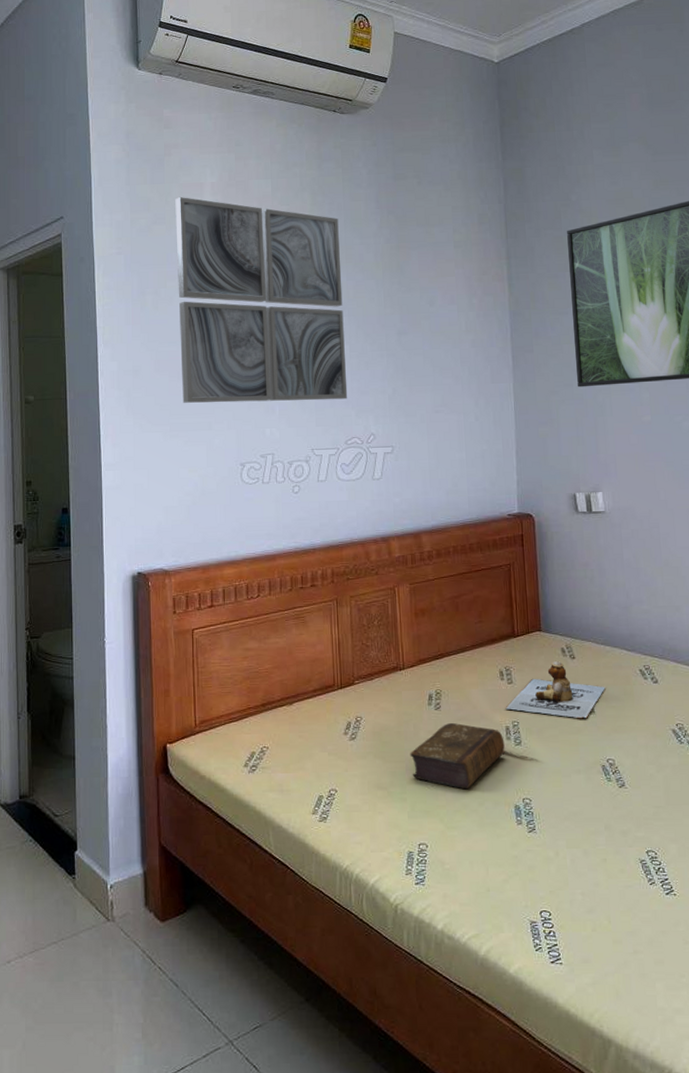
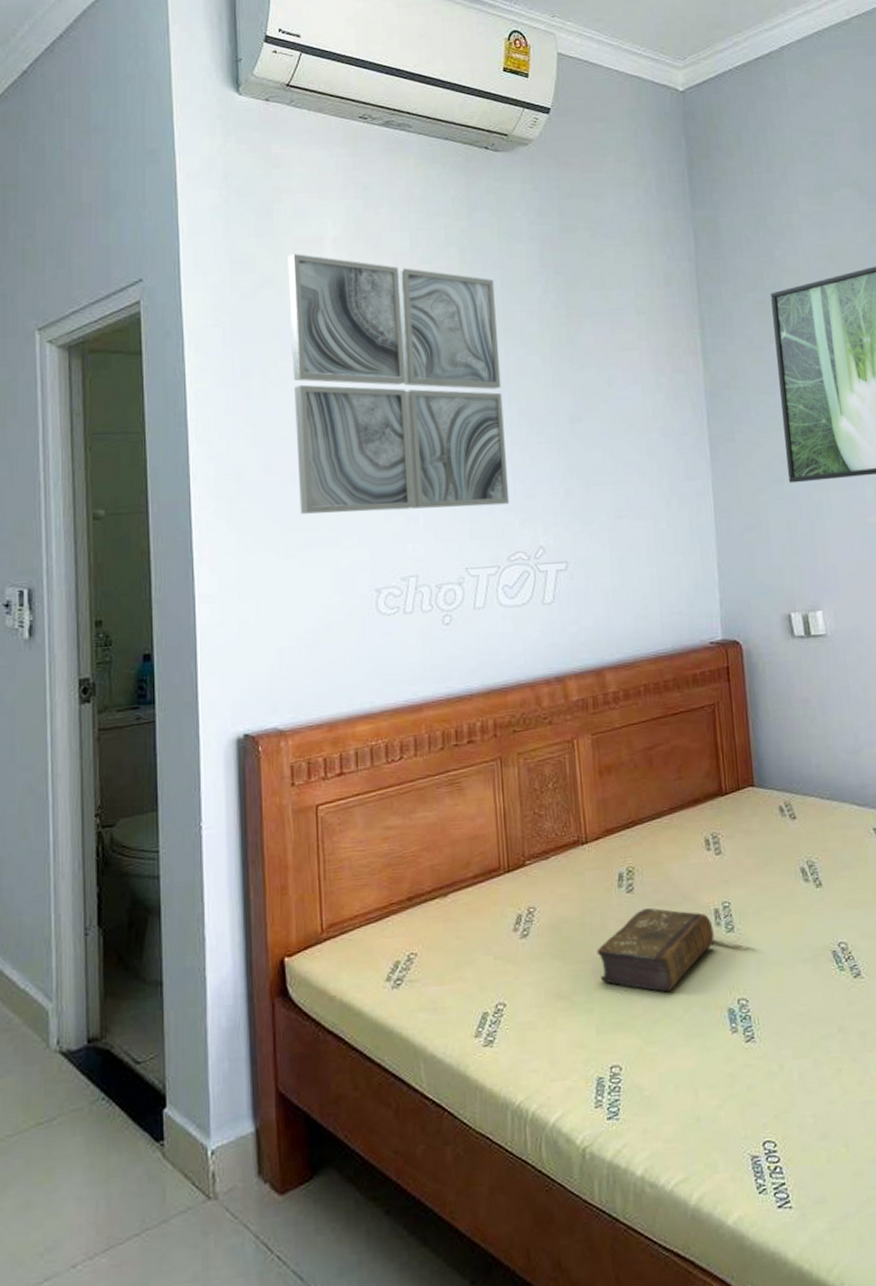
teddy bear: present [505,660,605,719] -> none [713,822,834,895]

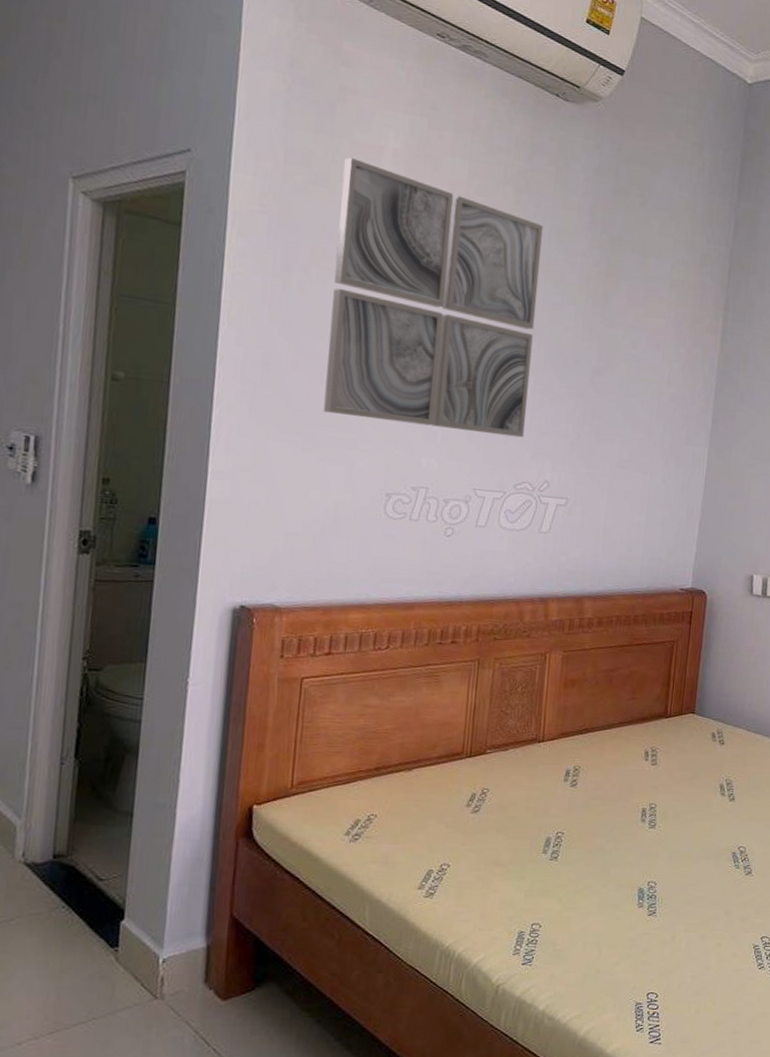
book: present [596,908,714,993] -> none [535,802,639,870]

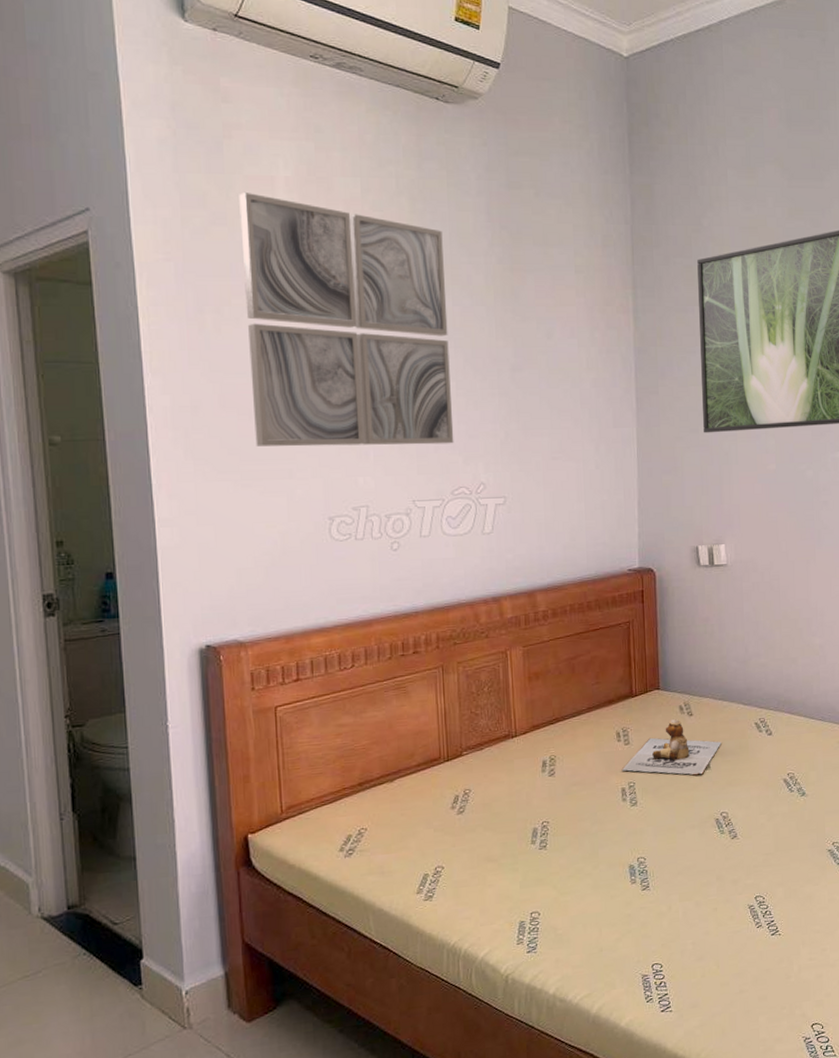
teddy bear: none [644,744,749,806] -> present [621,718,722,776]

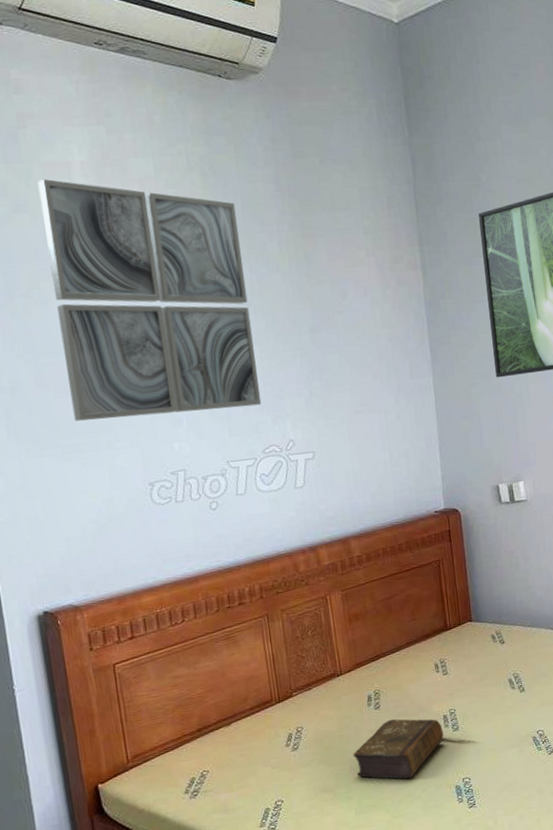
book: none [522,788,621,854] -> present [353,719,444,779]
teddy bear: present [621,718,722,776] -> none [442,647,533,700]

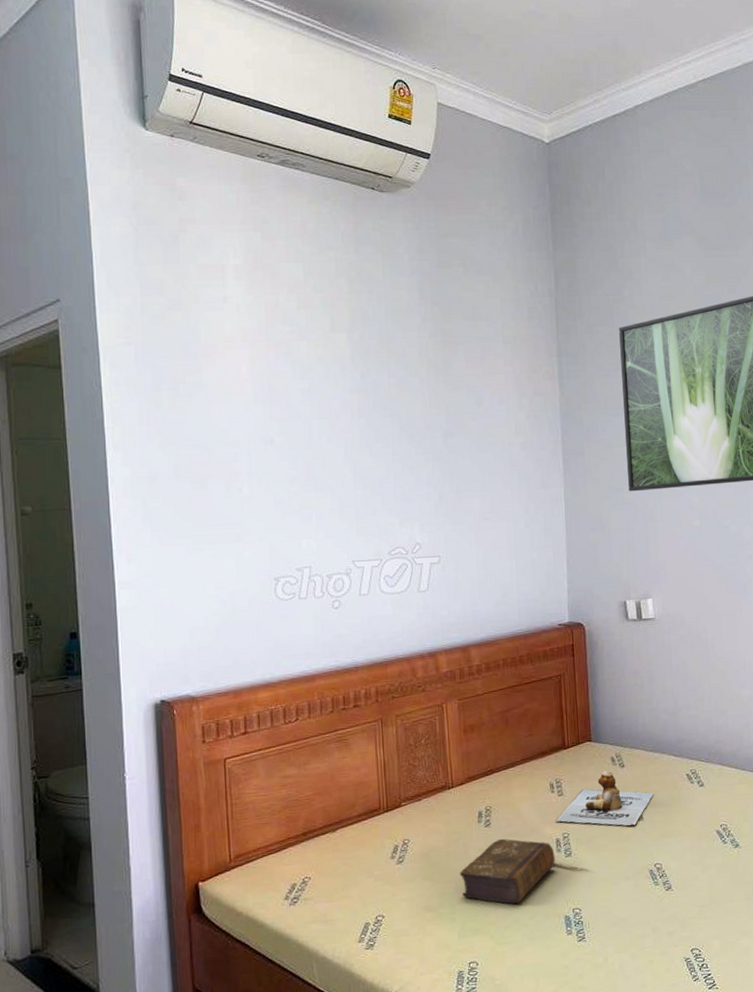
wall art: present [37,179,262,421] -> none [193,280,391,513]
teddy bear: none [442,647,533,700] -> present [555,769,654,827]

